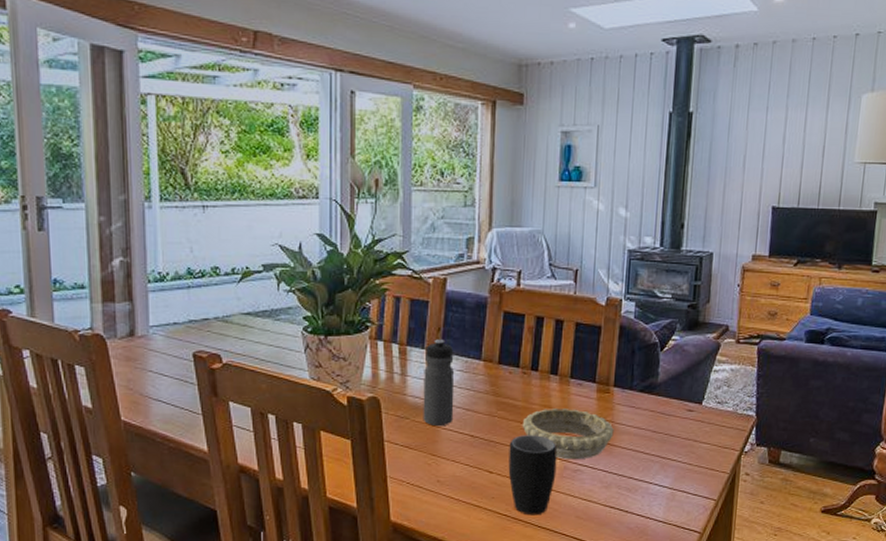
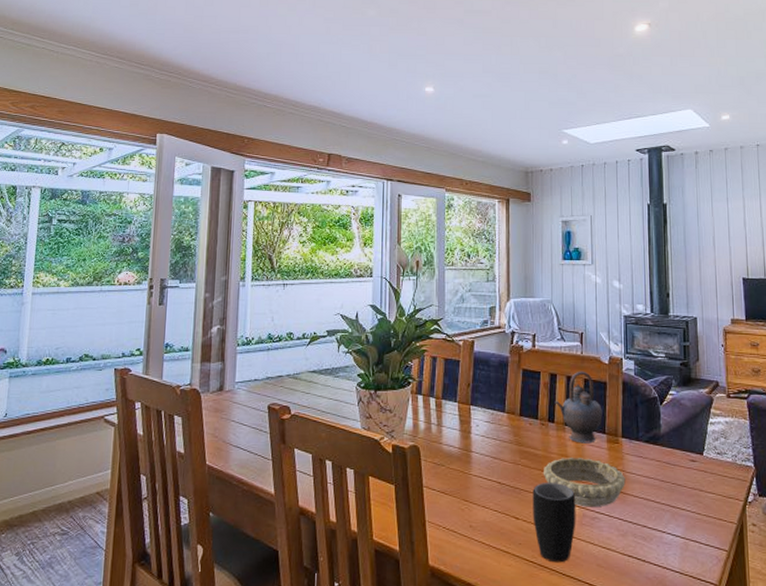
water bottle: present [423,339,455,425] -> none [456,394,483,472]
teapot: none [540,313,594,393] -> present [555,371,603,444]

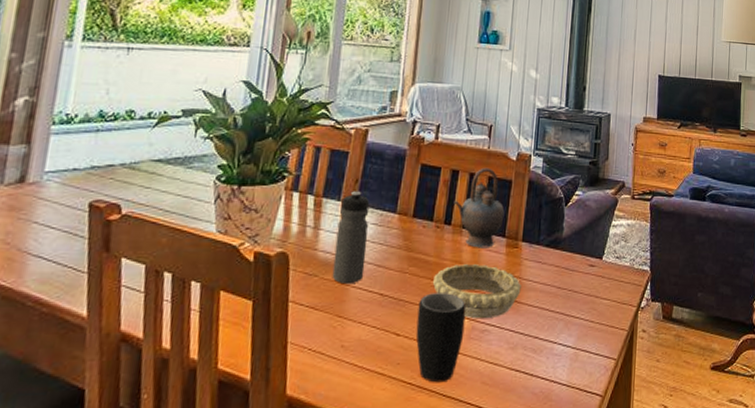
water bottle: none [456,394,483,472] -> present [332,191,370,283]

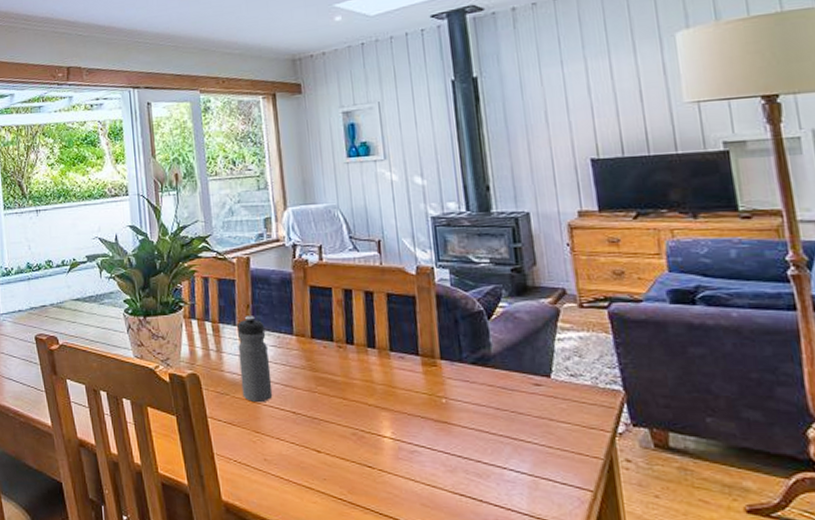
mug: present [415,293,467,383] -> none [334,412,391,501]
decorative bowl: present [432,264,521,319] -> none [344,384,450,440]
teapot: present [453,167,505,248] -> none [352,284,414,367]

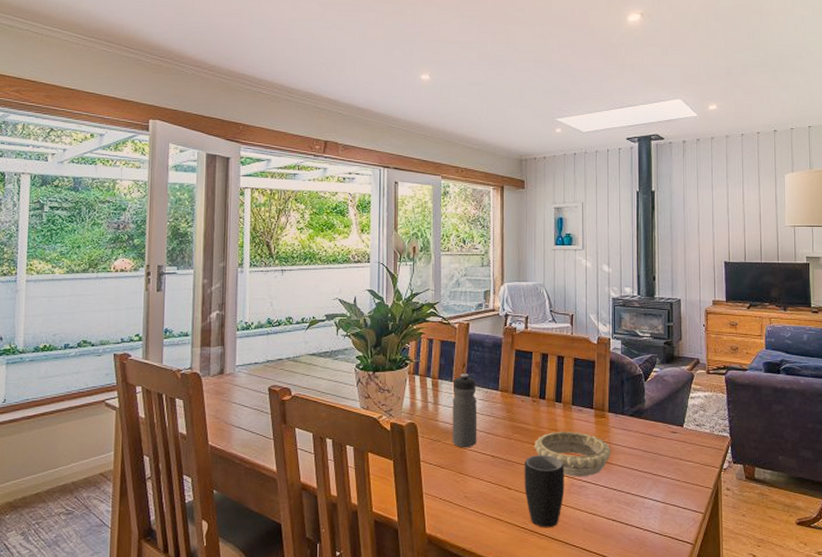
mug: none [334,412,391,501] -> present [524,455,565,528]
decorative bowl: none [344,384,450,440] -> present [534,432,611,477]

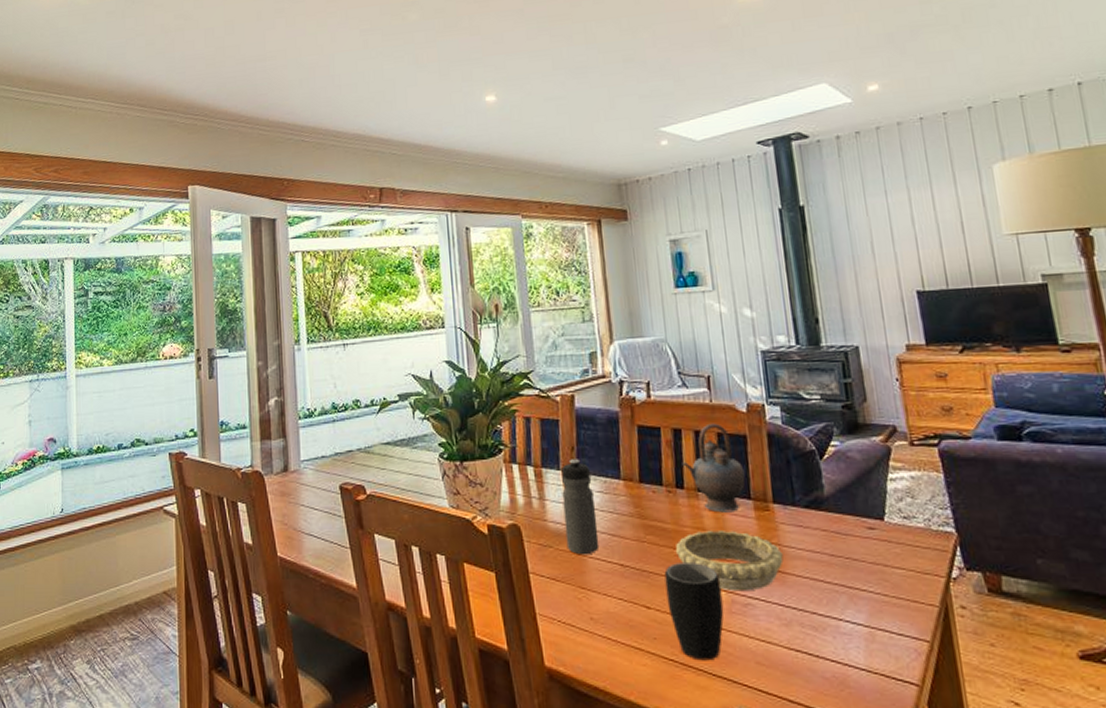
teapot: none [546,350,591,418] -> present [682,423,746,513]

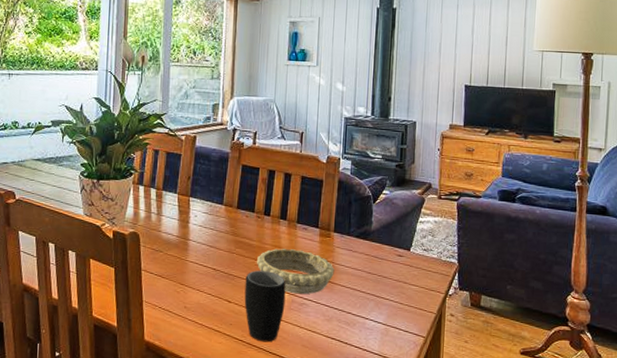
water bottle: present [561,459,600,554] -> none [174,186,201,259]
teapot: present [682,423,746,513] -> none [271,168,317,237]

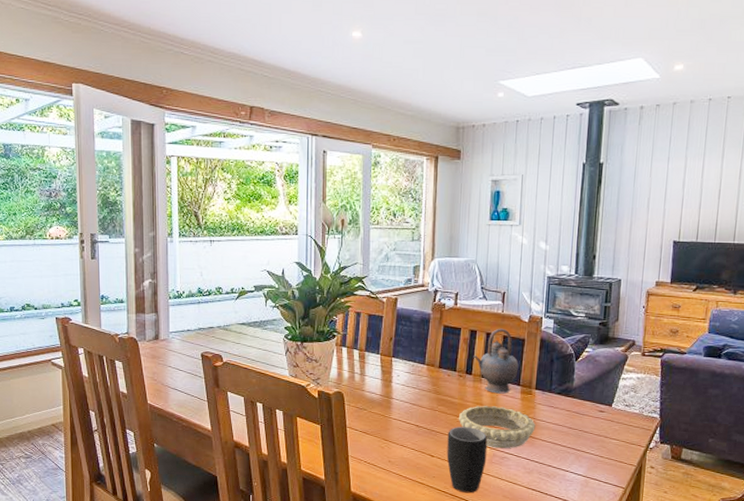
teapot: none [271,168,317,237] -> present [473,328,519,394]

